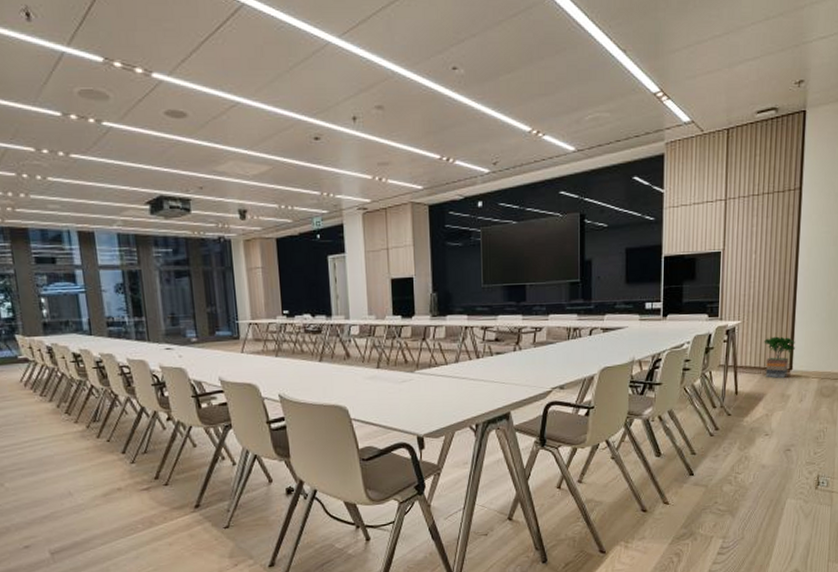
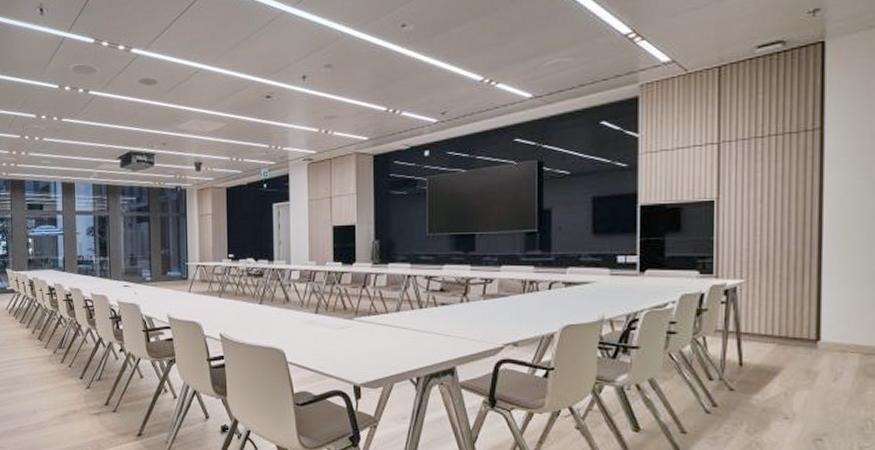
potted tree: present [764,336,796,378] -> none [777,300,825,350]

